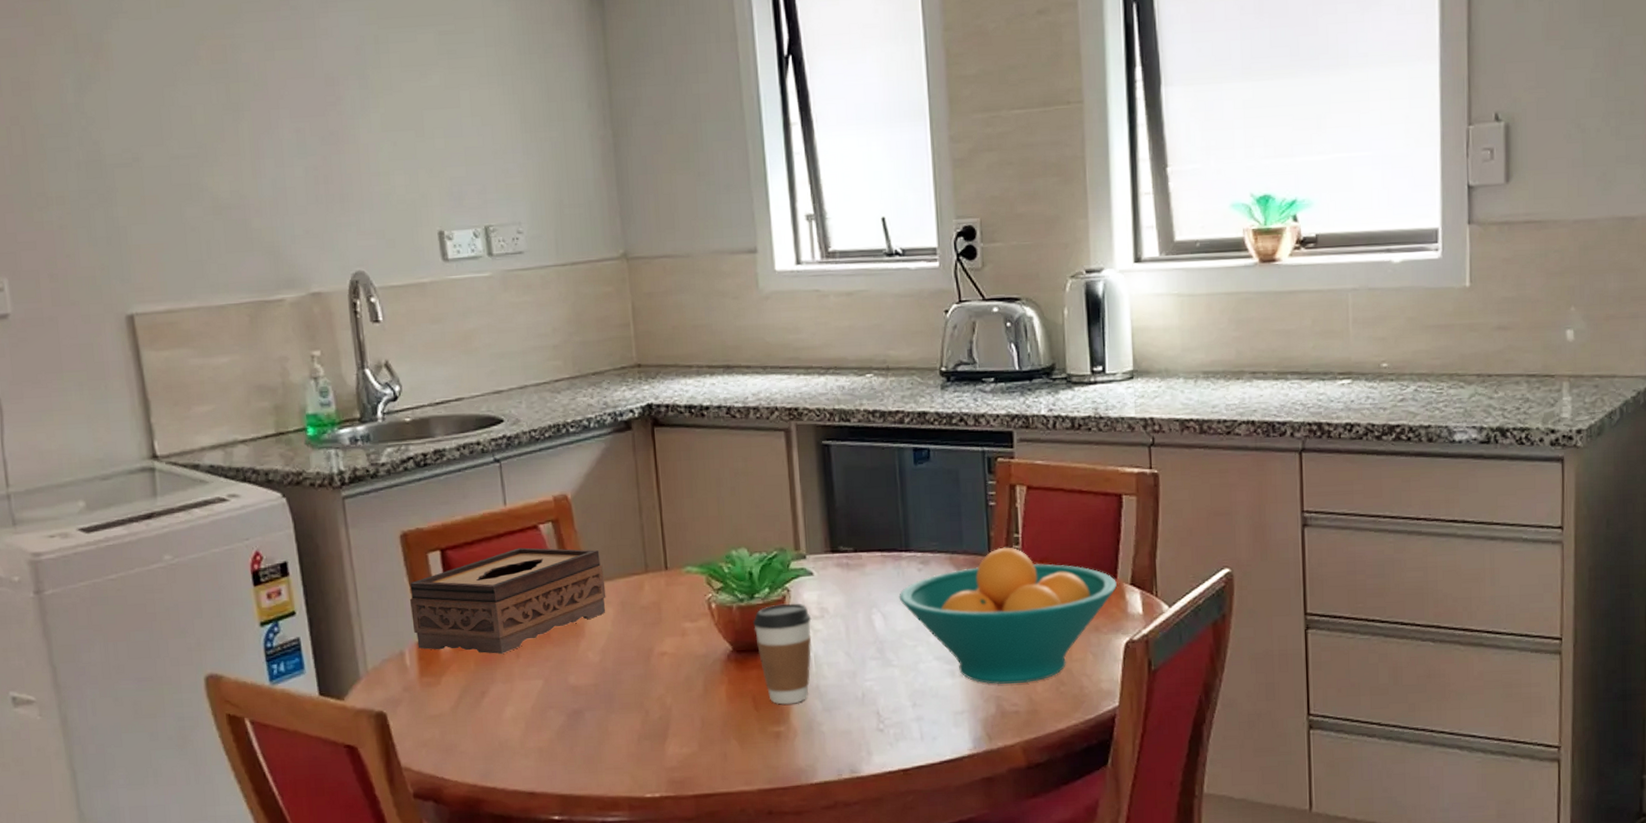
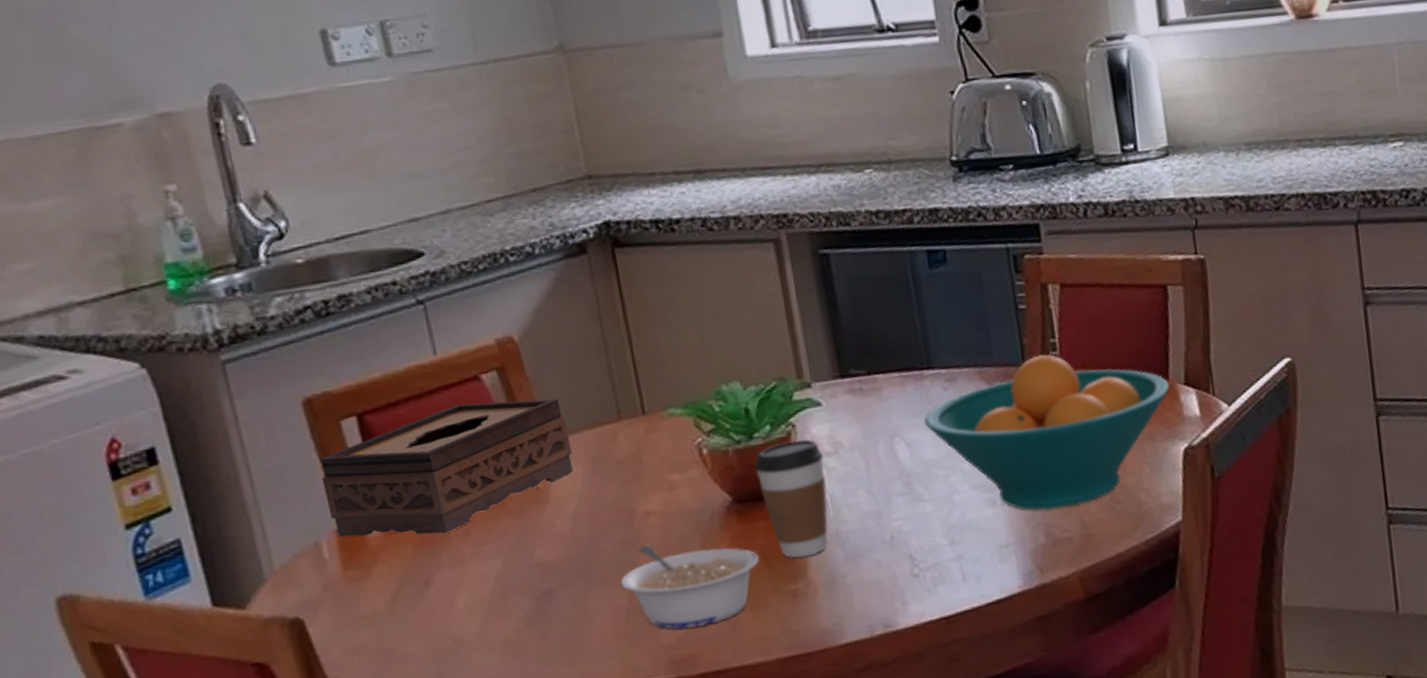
legume: none [635,680,750,756] -> present [620,544,759,630]

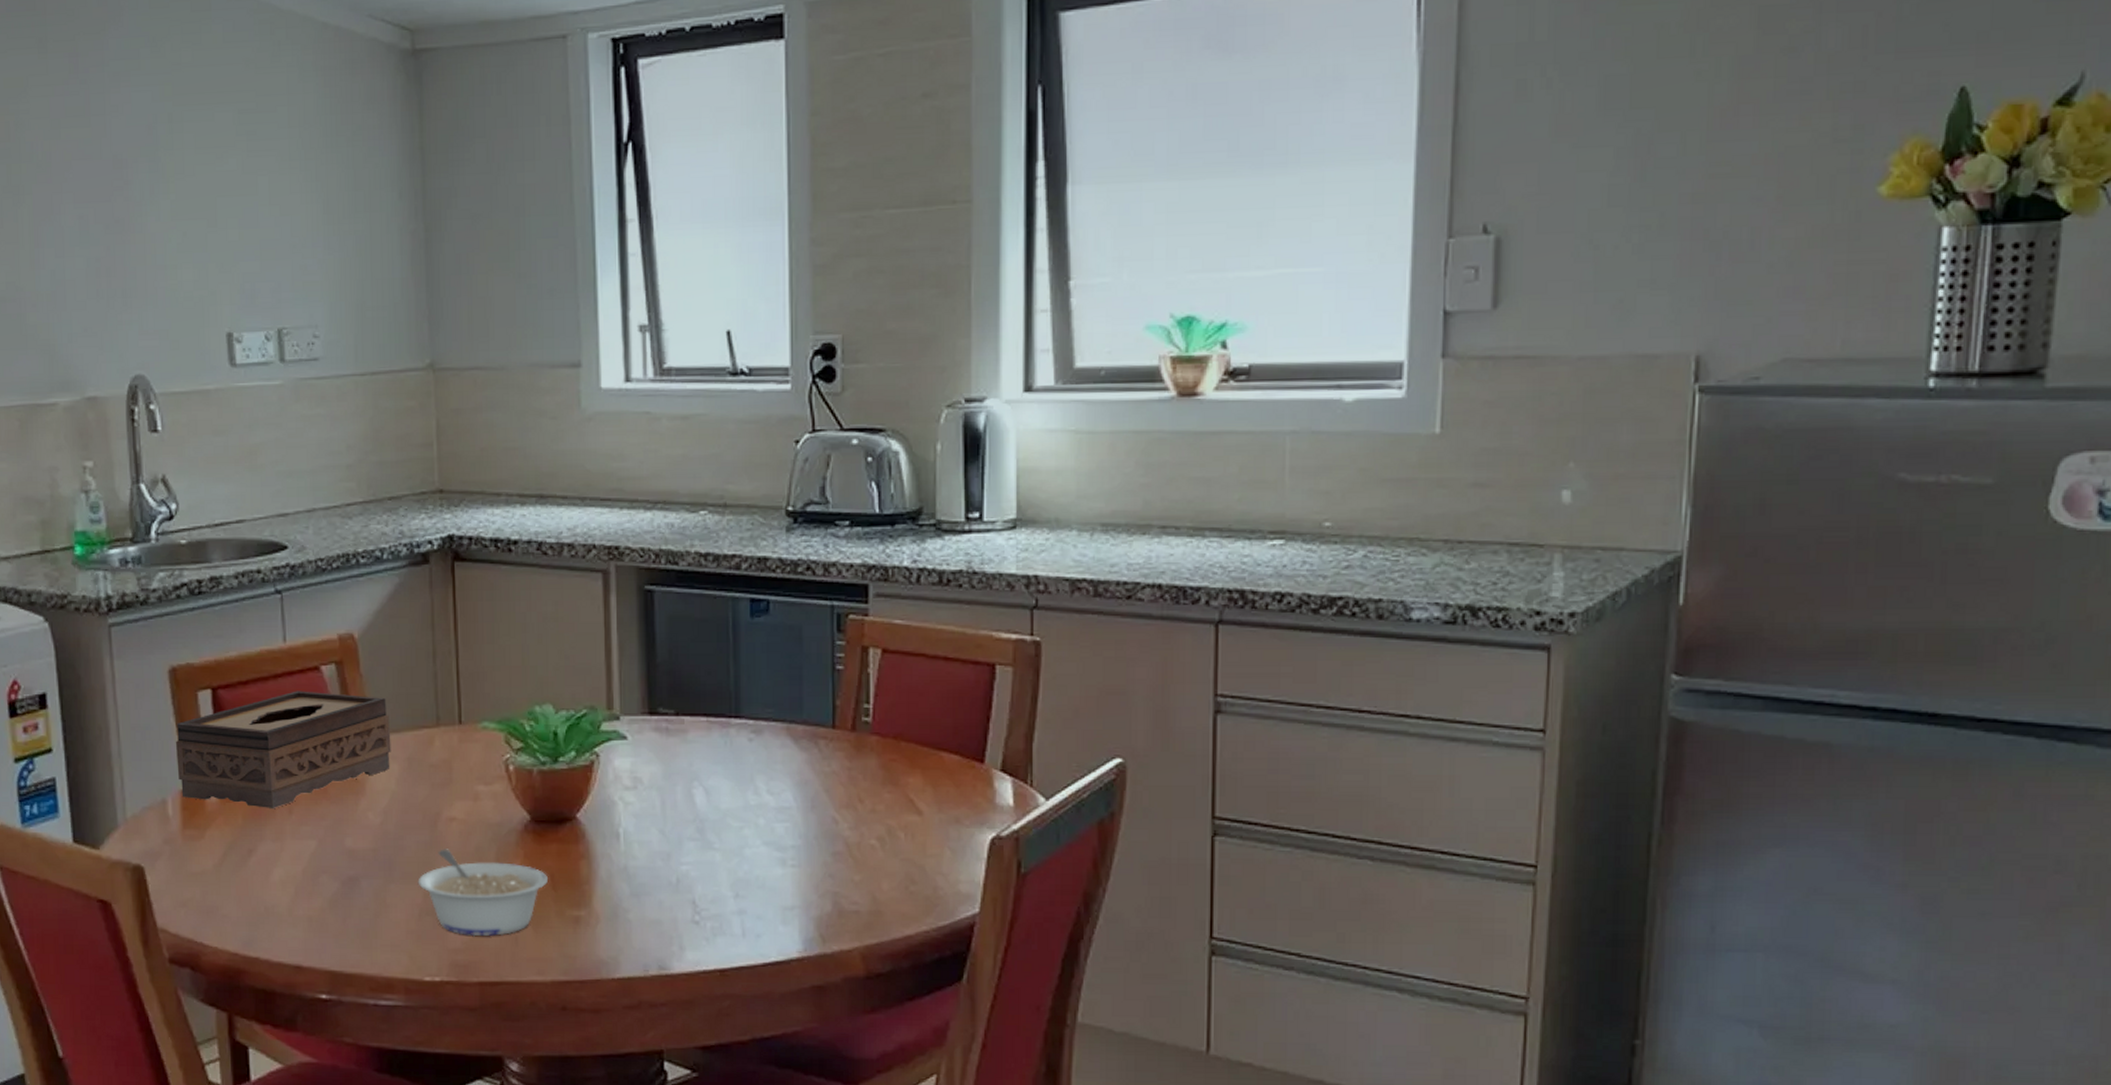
coffee cup: present [753,439,828,559] -> none [554,770,623,886]
fruit bowl: present [924,354,1170,511] -> none [725,719,984,878]

